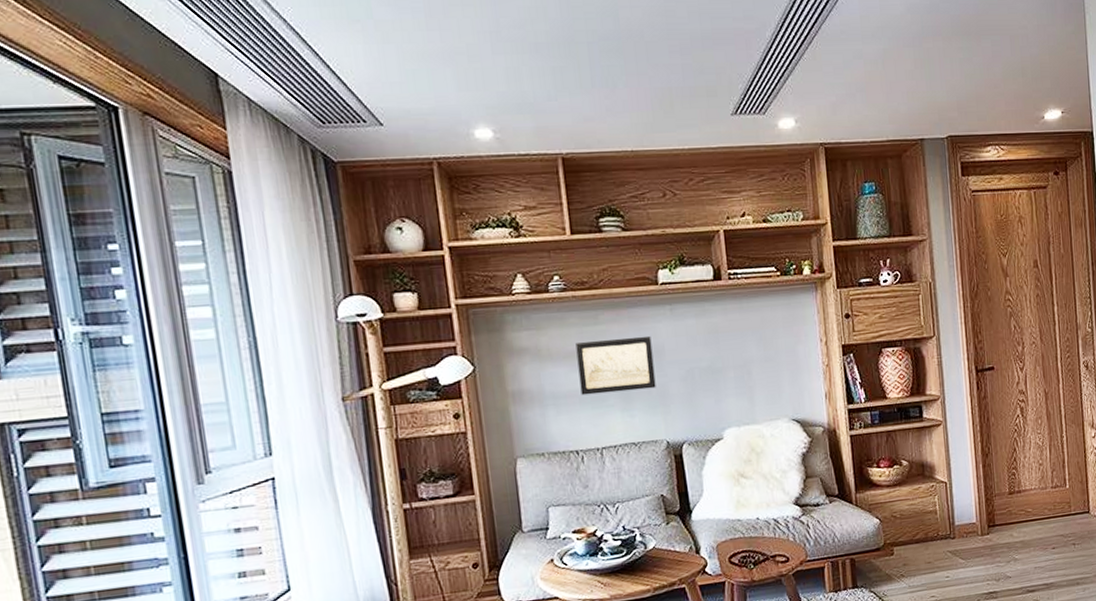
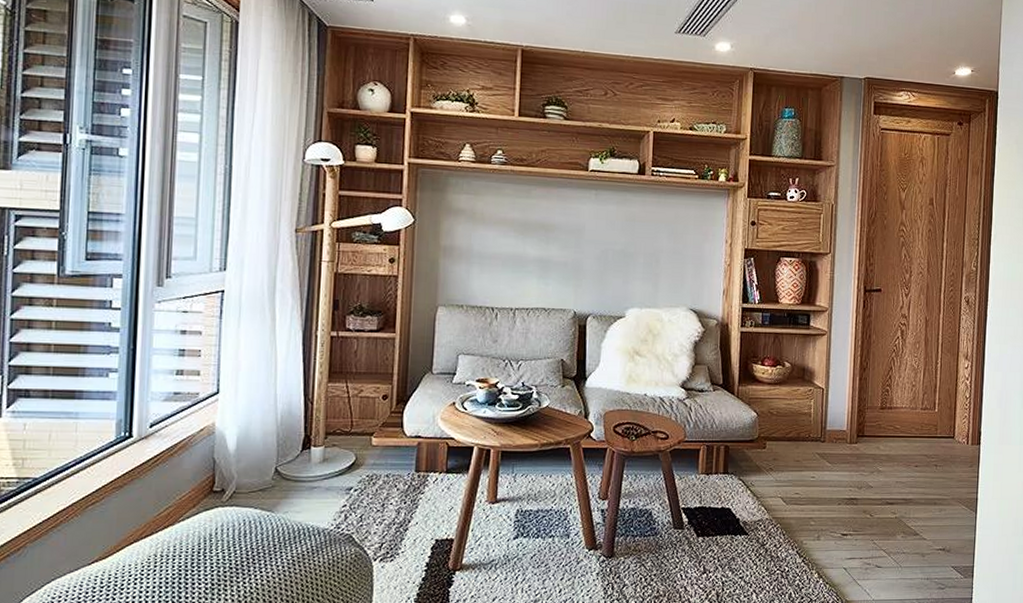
wall art: present [575,335,656,396] -> none [504,212,575,262]

